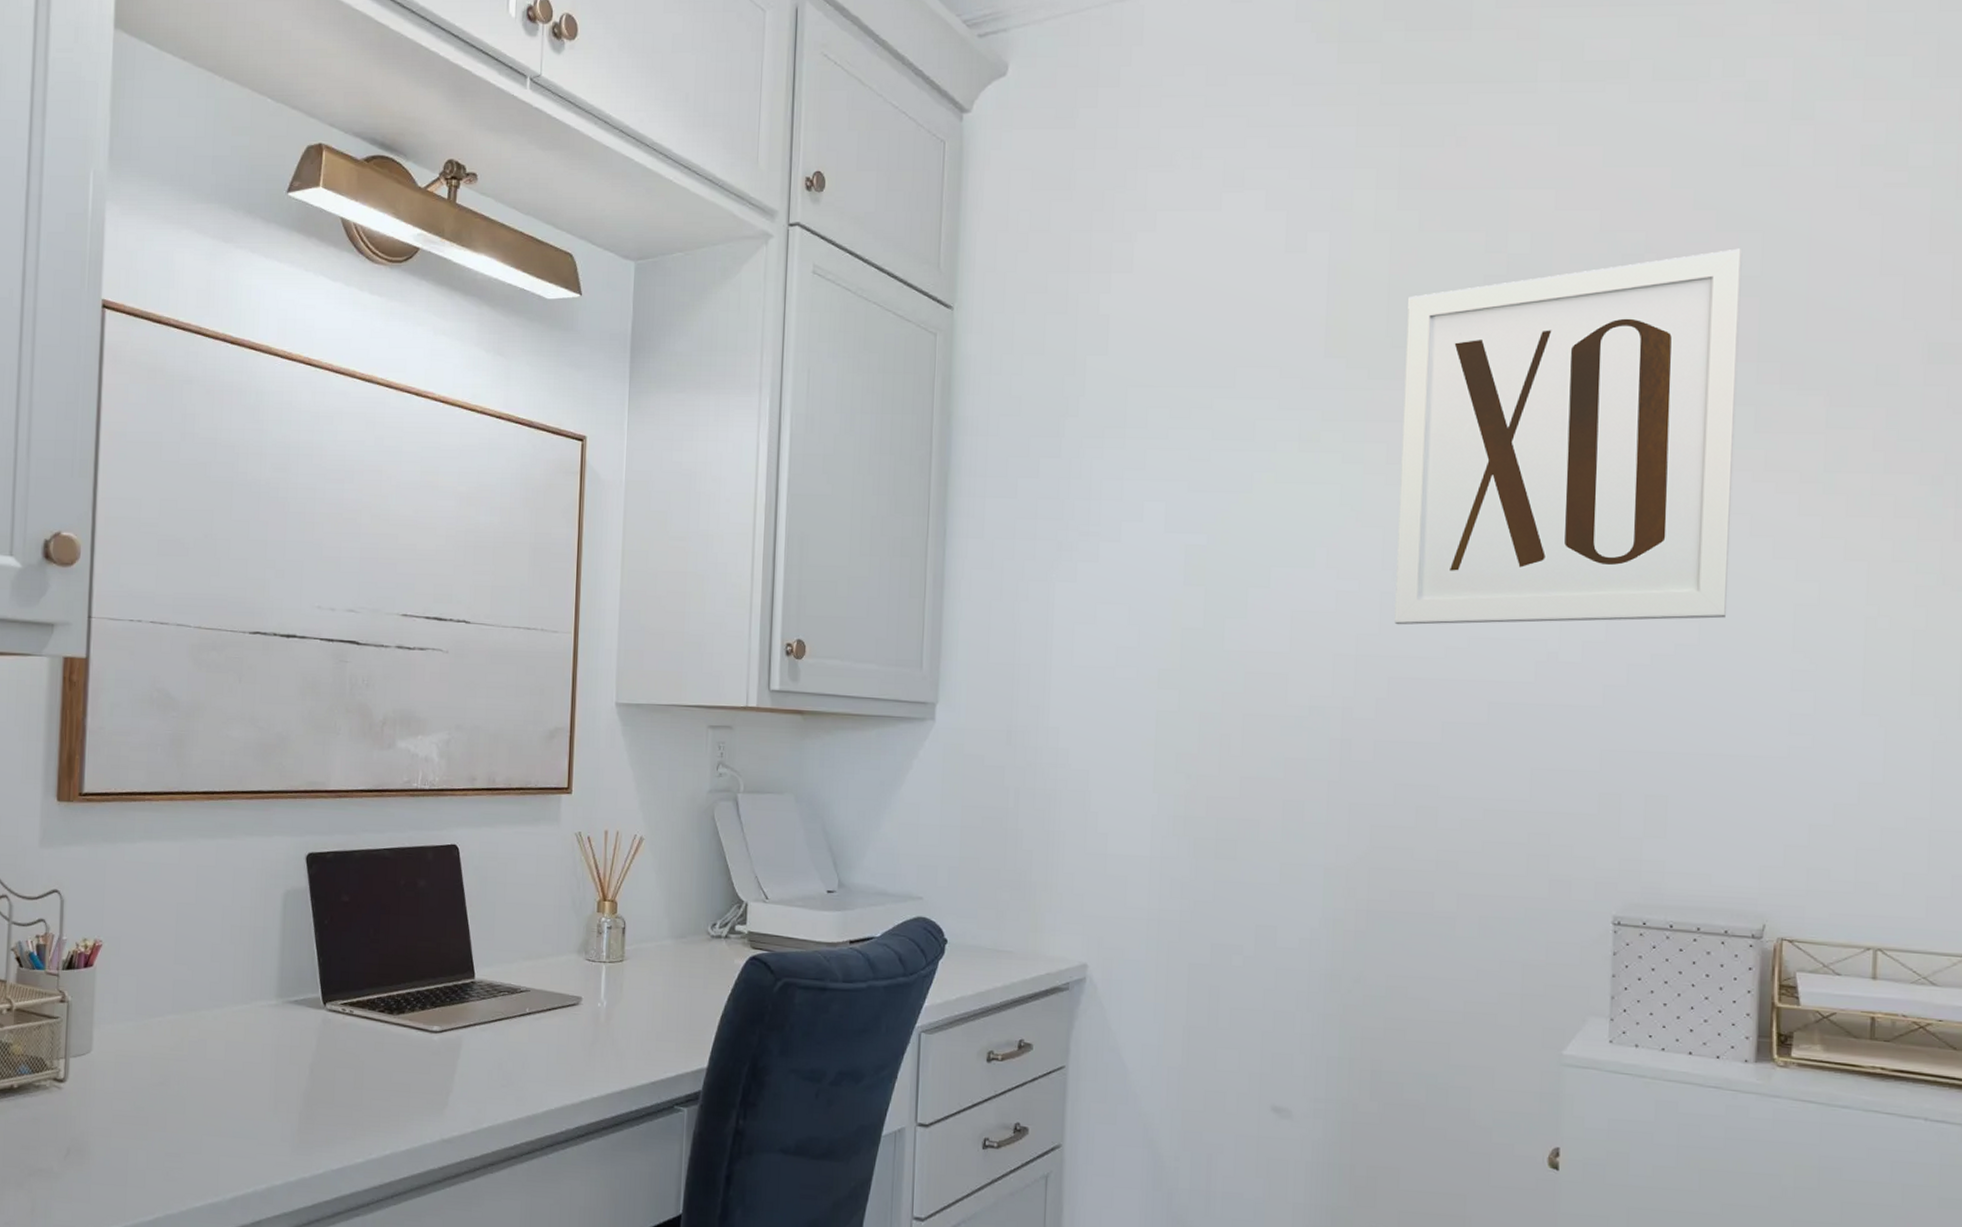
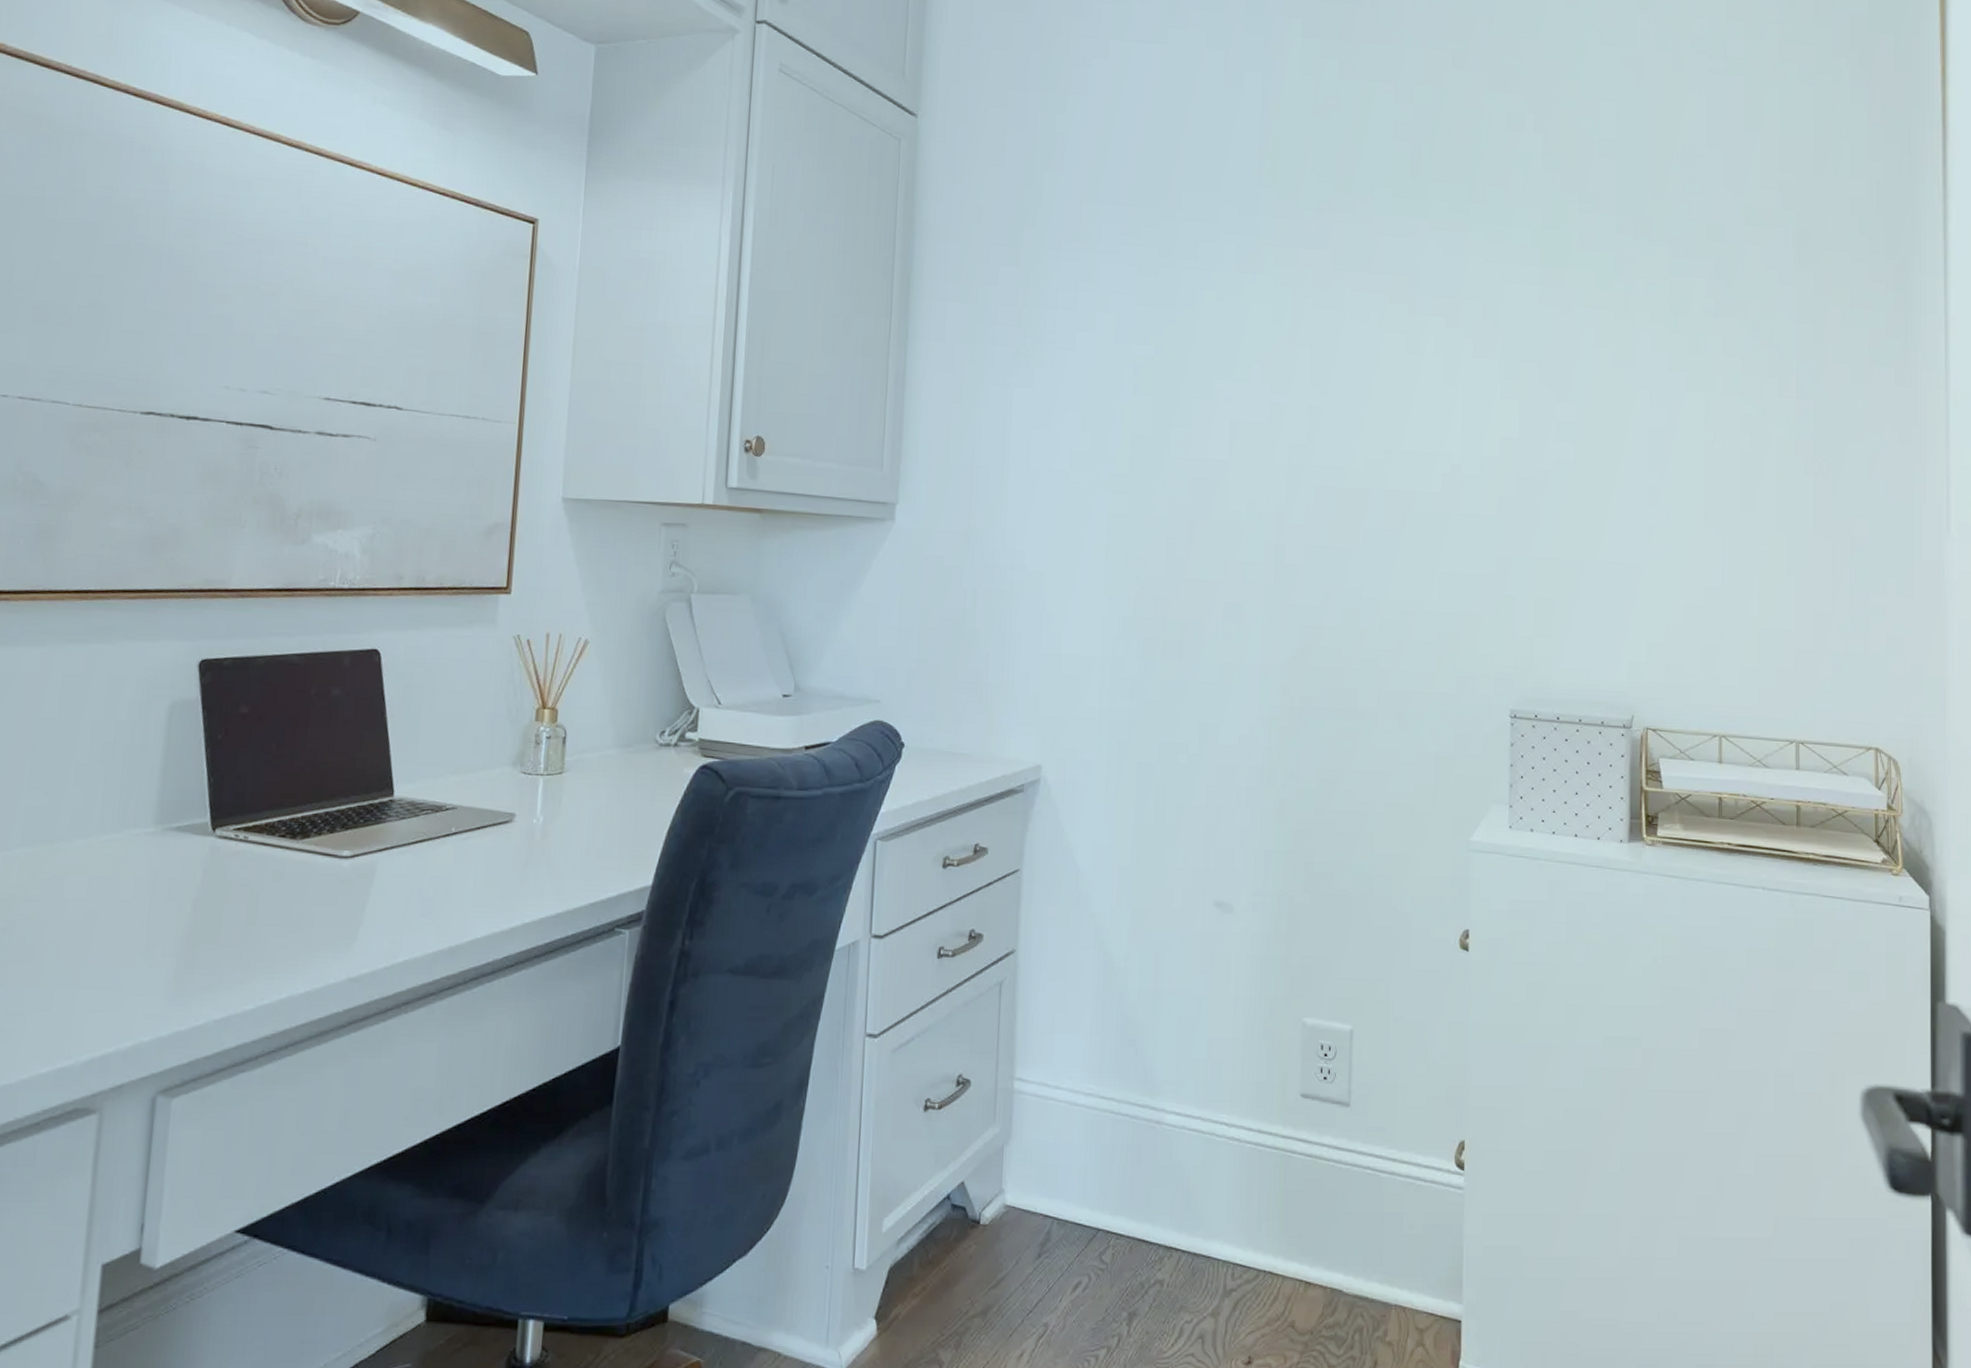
wall art: present [1394,248,1742,625] -> none [1321,115,1602,439]

